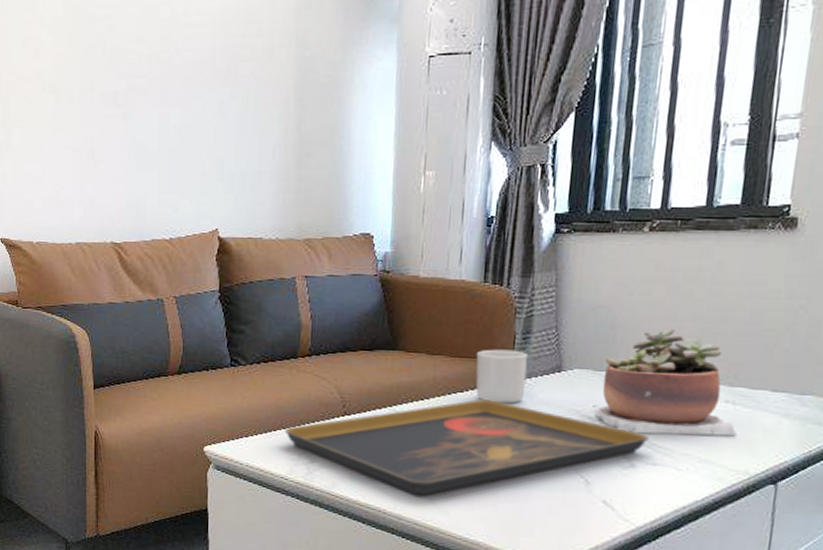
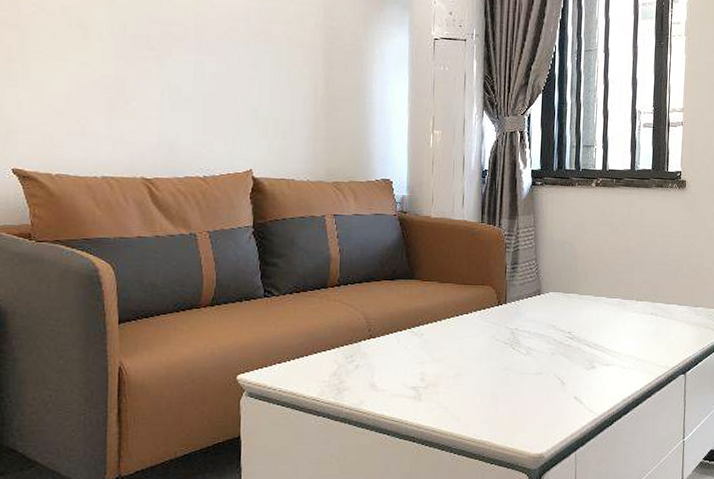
decorative tray: present [284,399,649,498] -> none [315,319,603,407]
mug: present [475,349,529,404] -> none [477,277,517,322]
succulent plant: present [592,328,738,437] -> none [563,260,660,342]

